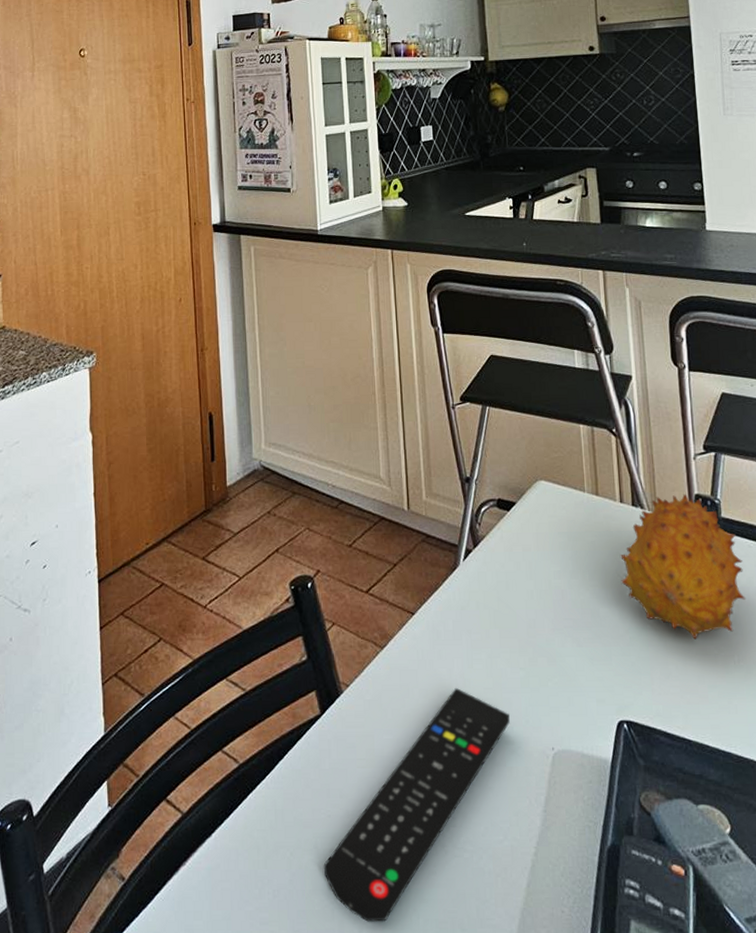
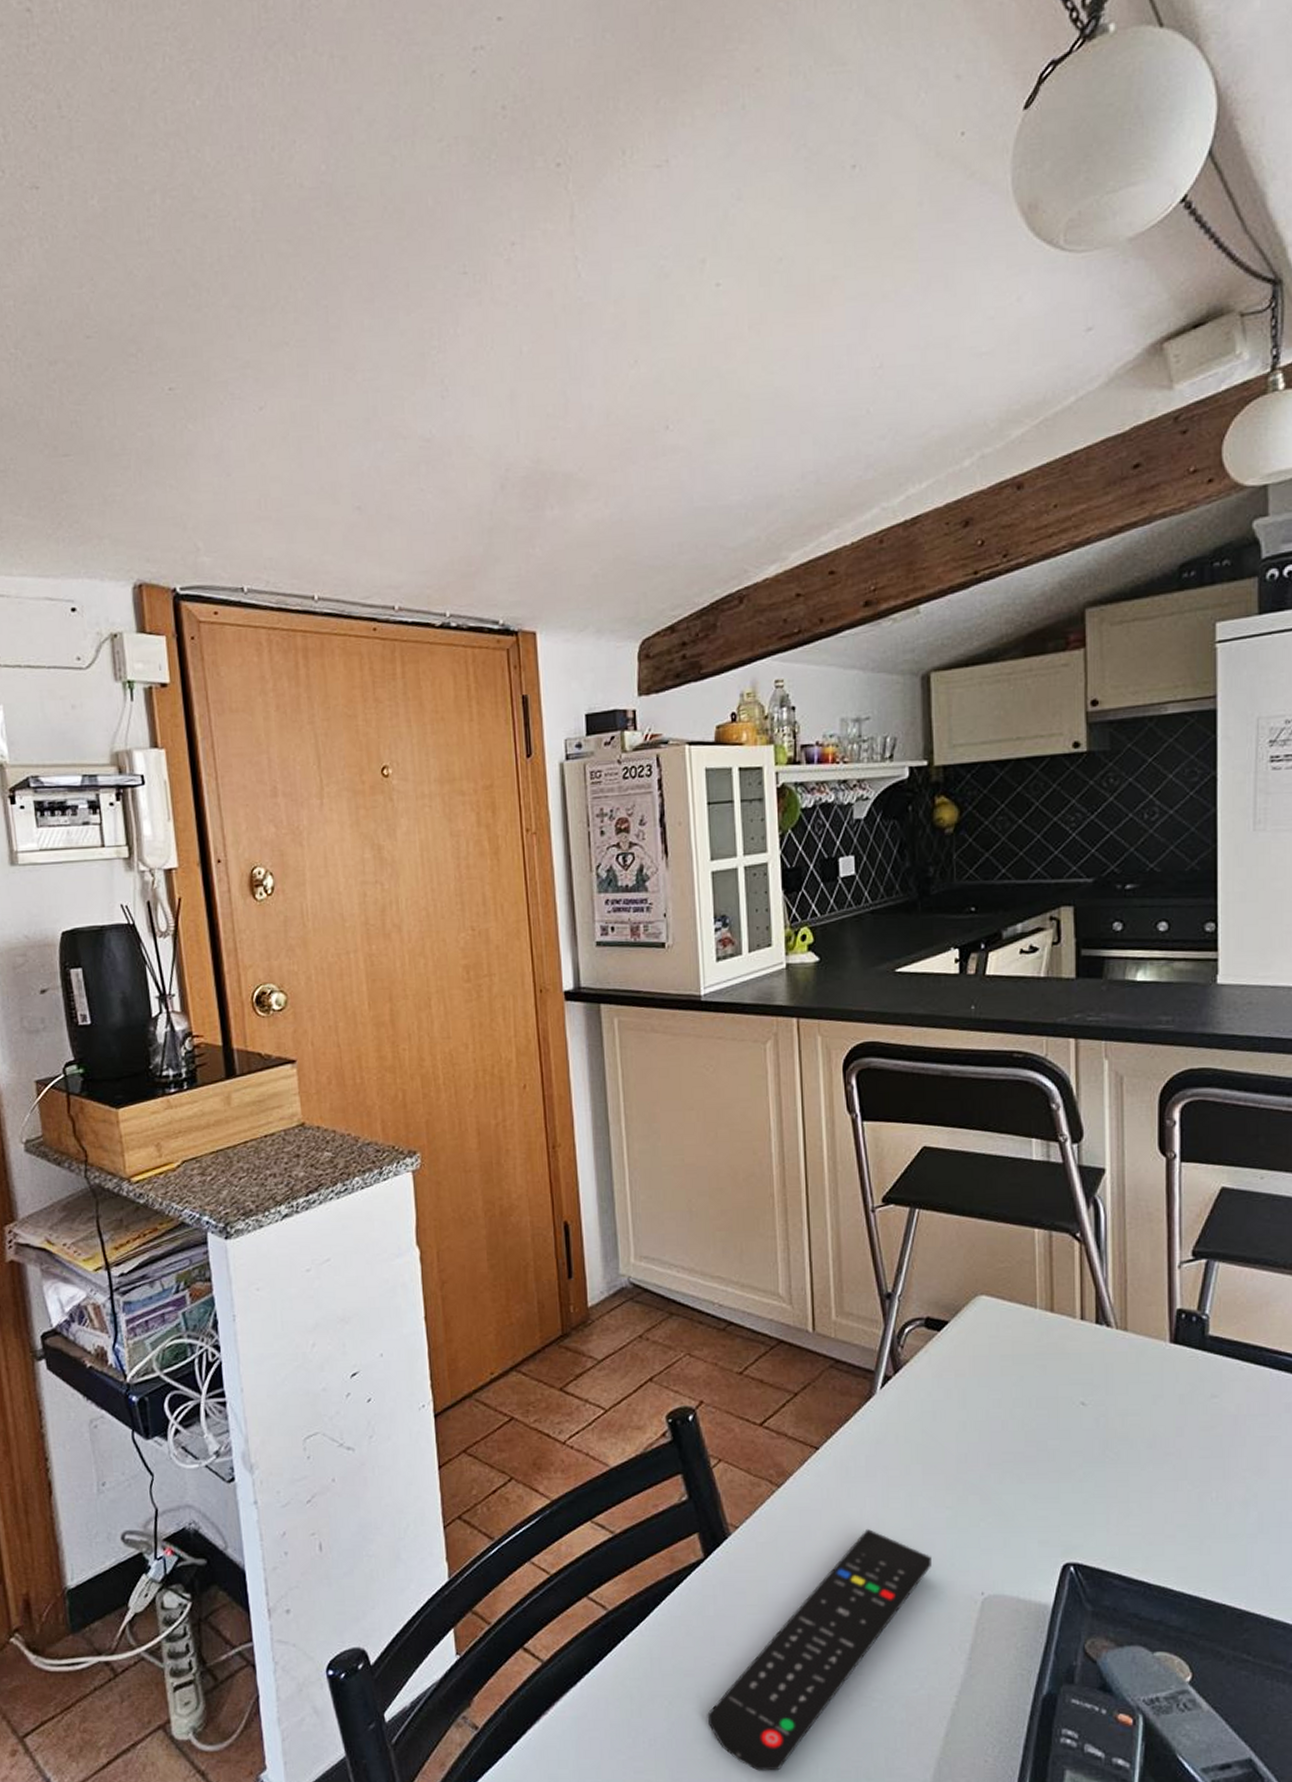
fruit: present [619,494,745,640] -> none [1076,1309,1231,1474]

